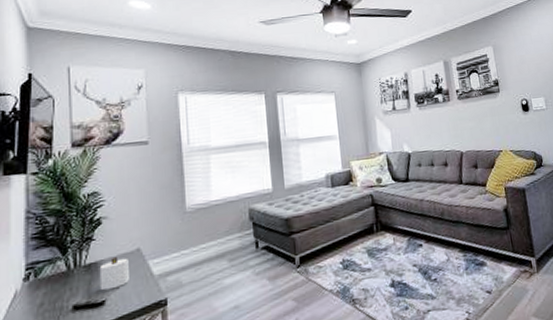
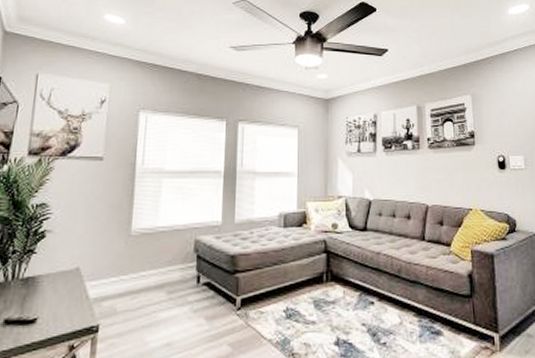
candle: present [99,256,129,291] -> none [33,273,66,308]

